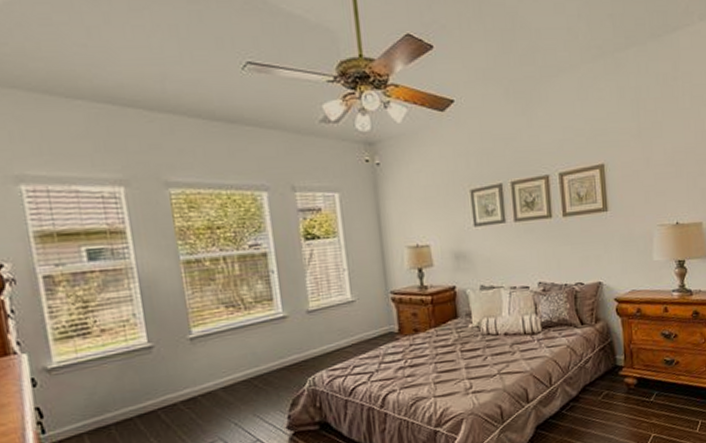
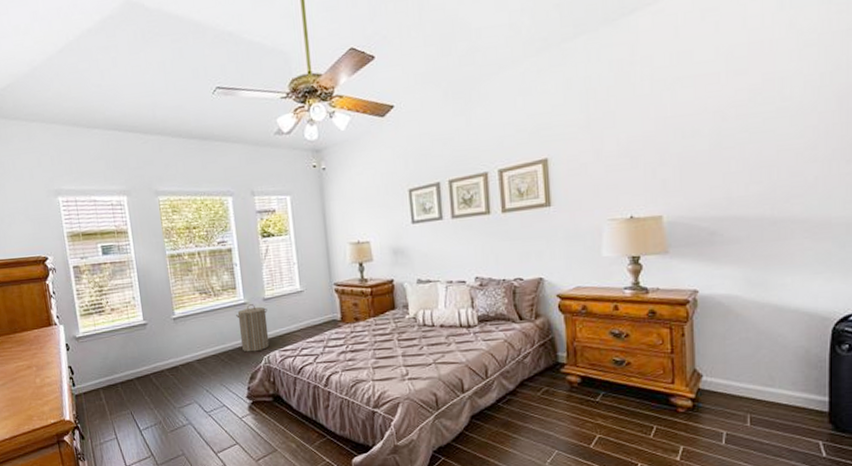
laundry hamper: none [273,318,315,375] -> present [236,304,270,352]

